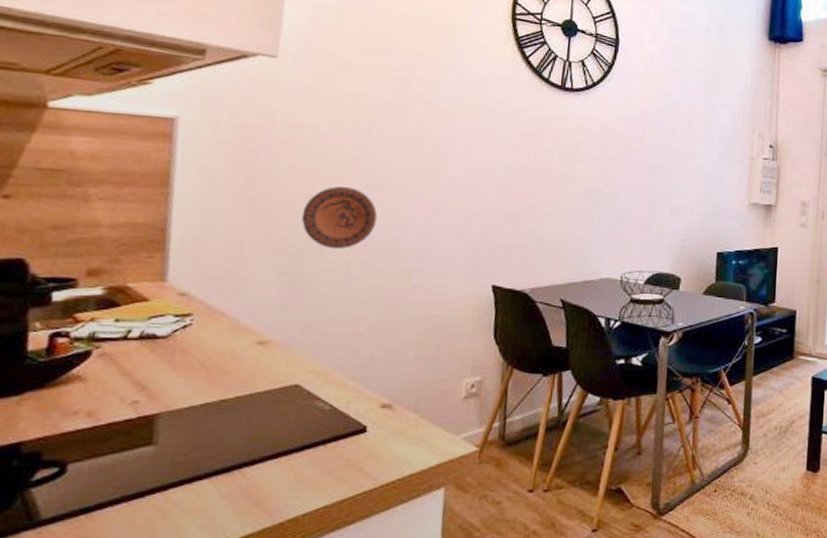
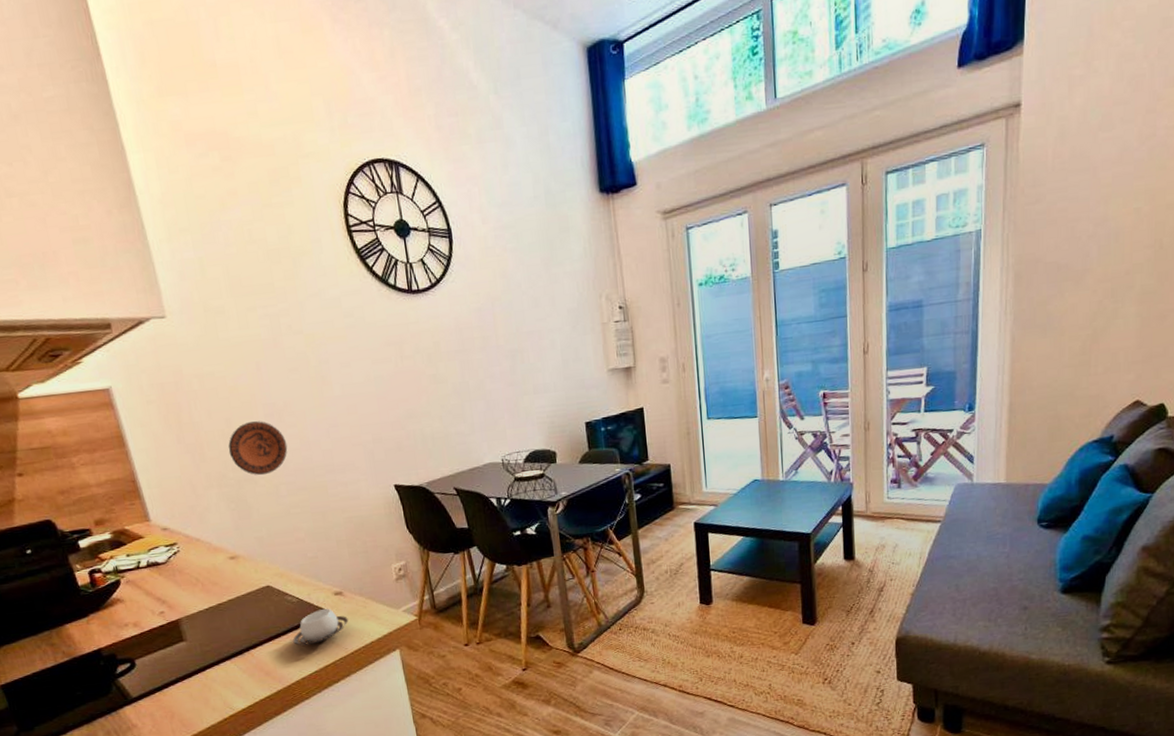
cup: none [307,423,390,469] -> present [293,608,348,646]

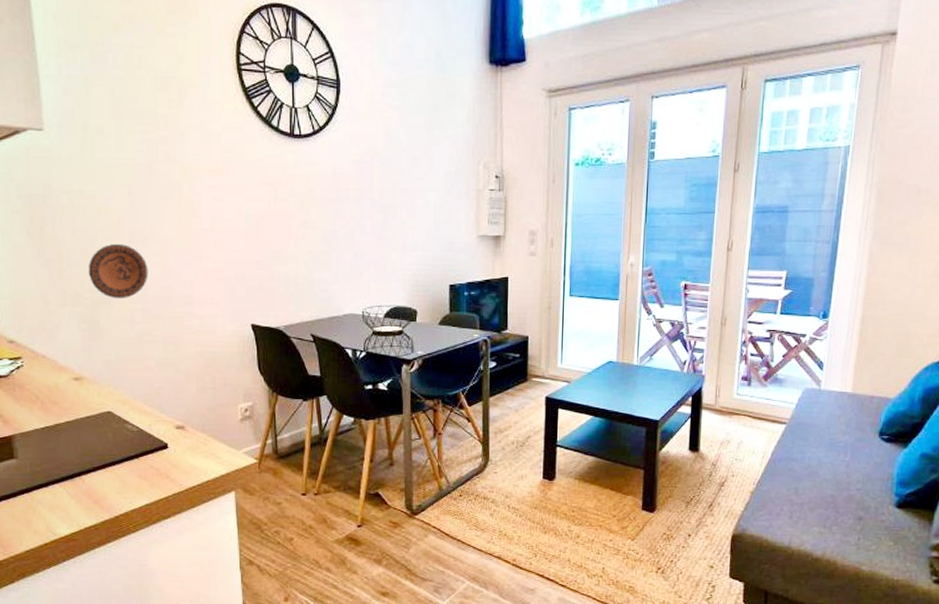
cup: present [293,608,348,646] -> none [127,441,187,477]

